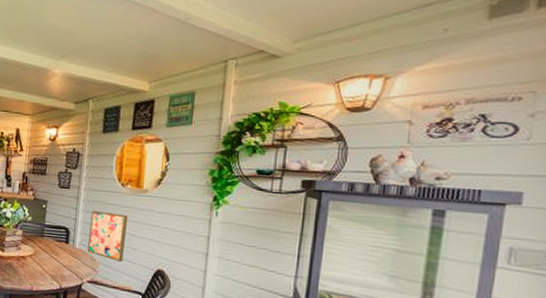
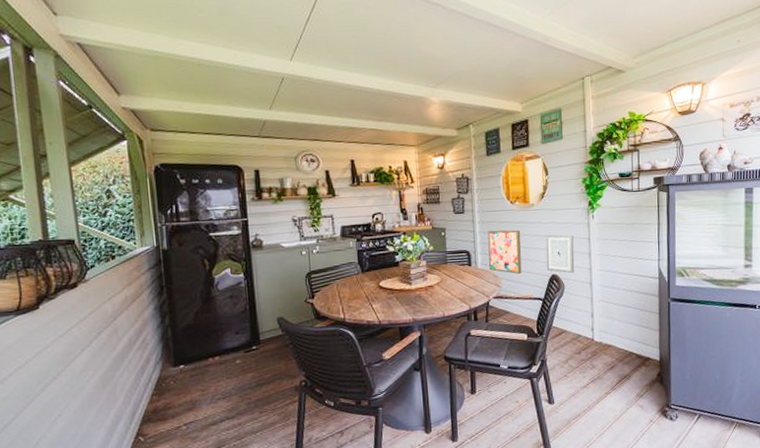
wall art: none [153,225,190,273] -> present [545,234,575,274]

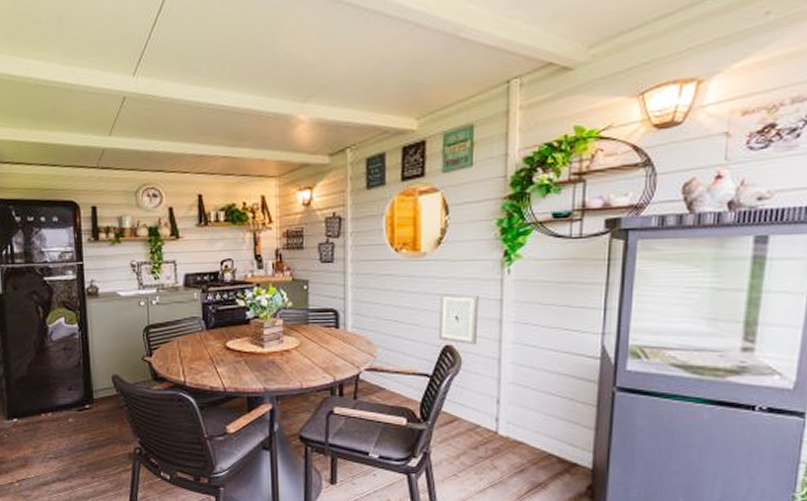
wall art: present [487,230,522,275] -> none [362,284,406,343]

